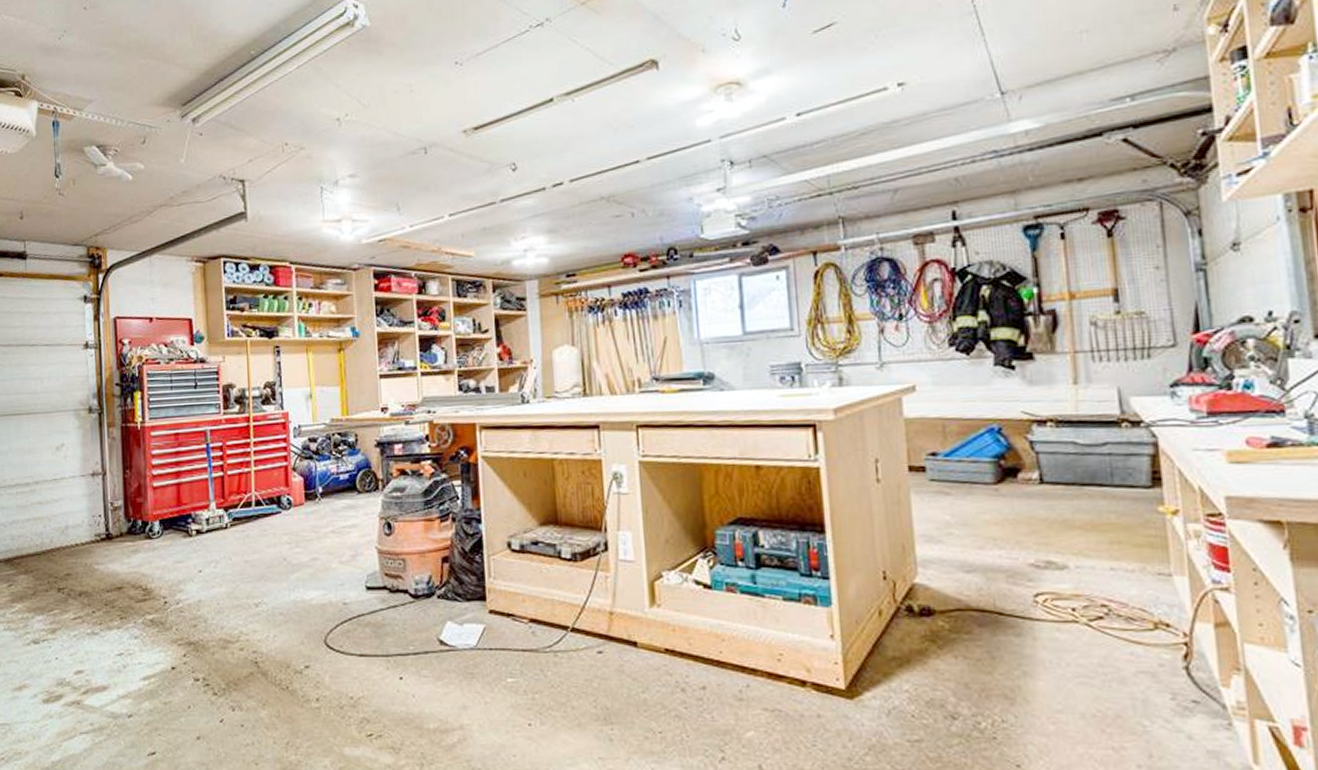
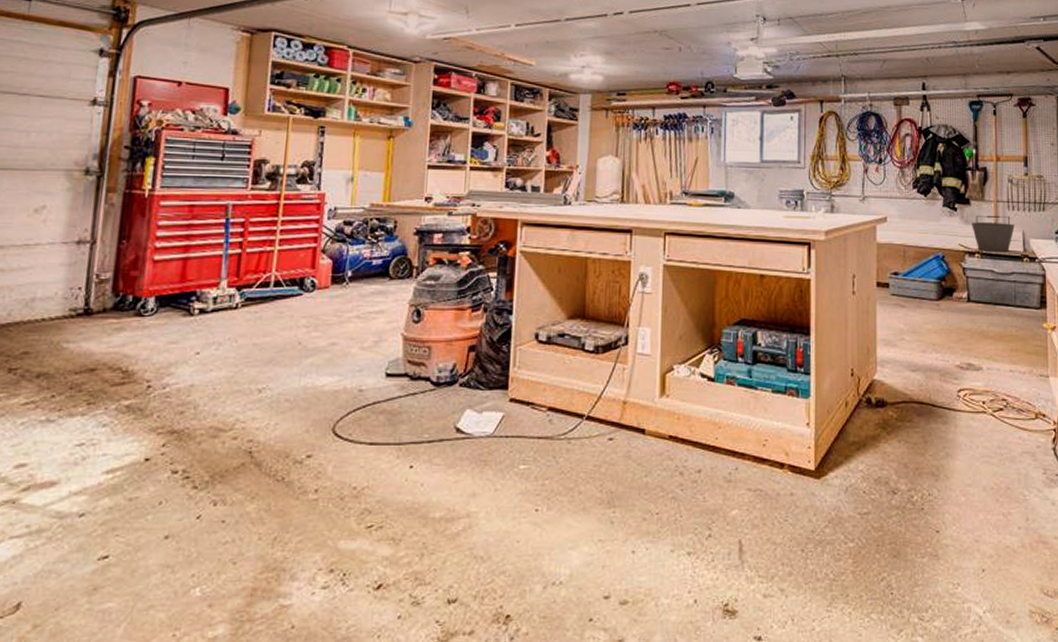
bucket: none [1038,369,1105,419] -> present [972,215,1015,253]

